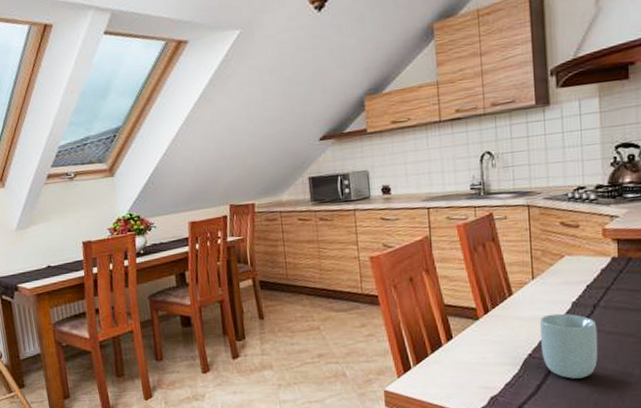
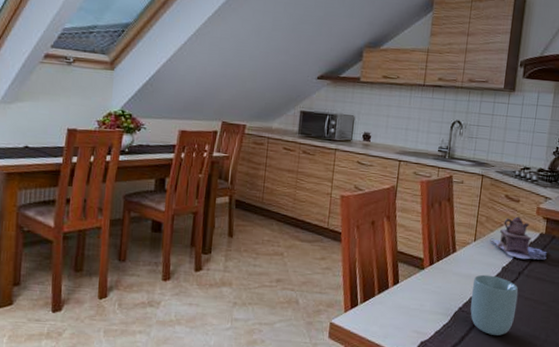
teapot: none [551,243,625,290] -> present [490,216,547,260]

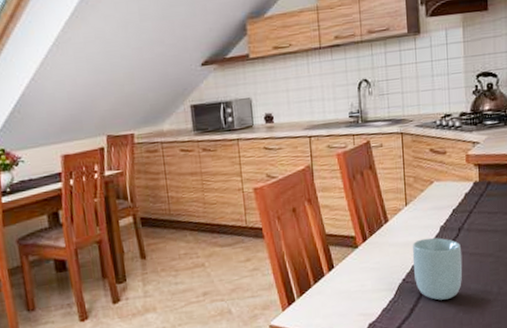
teapot: present [490,216,547,260] -> none [422,169,485,214]

